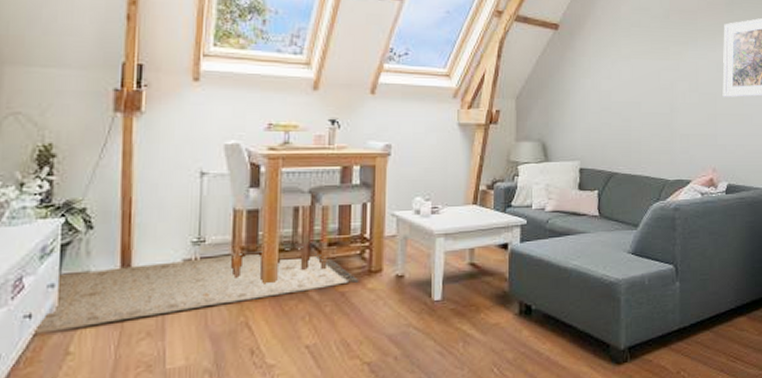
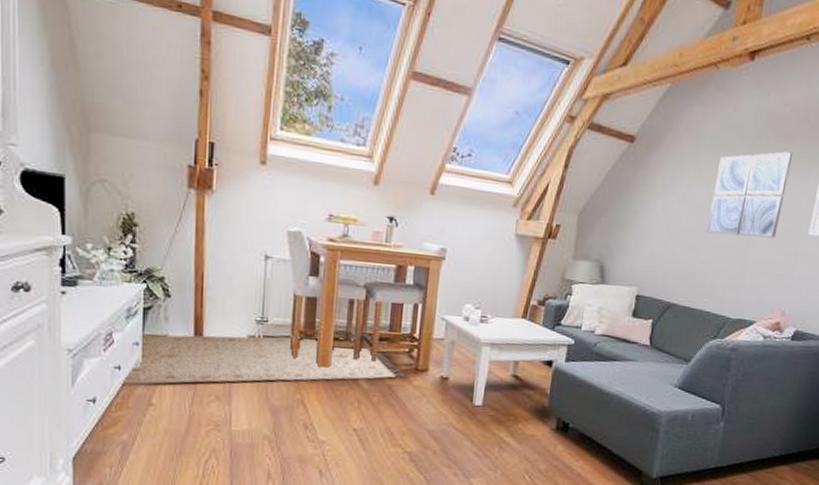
wall art: none [635,26,697,104] -> present [707,151,792,239]

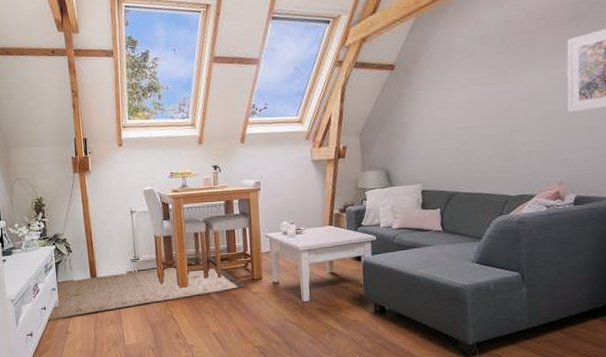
wall art: present [707,151,792,239] -> none [471,46,538,129]

